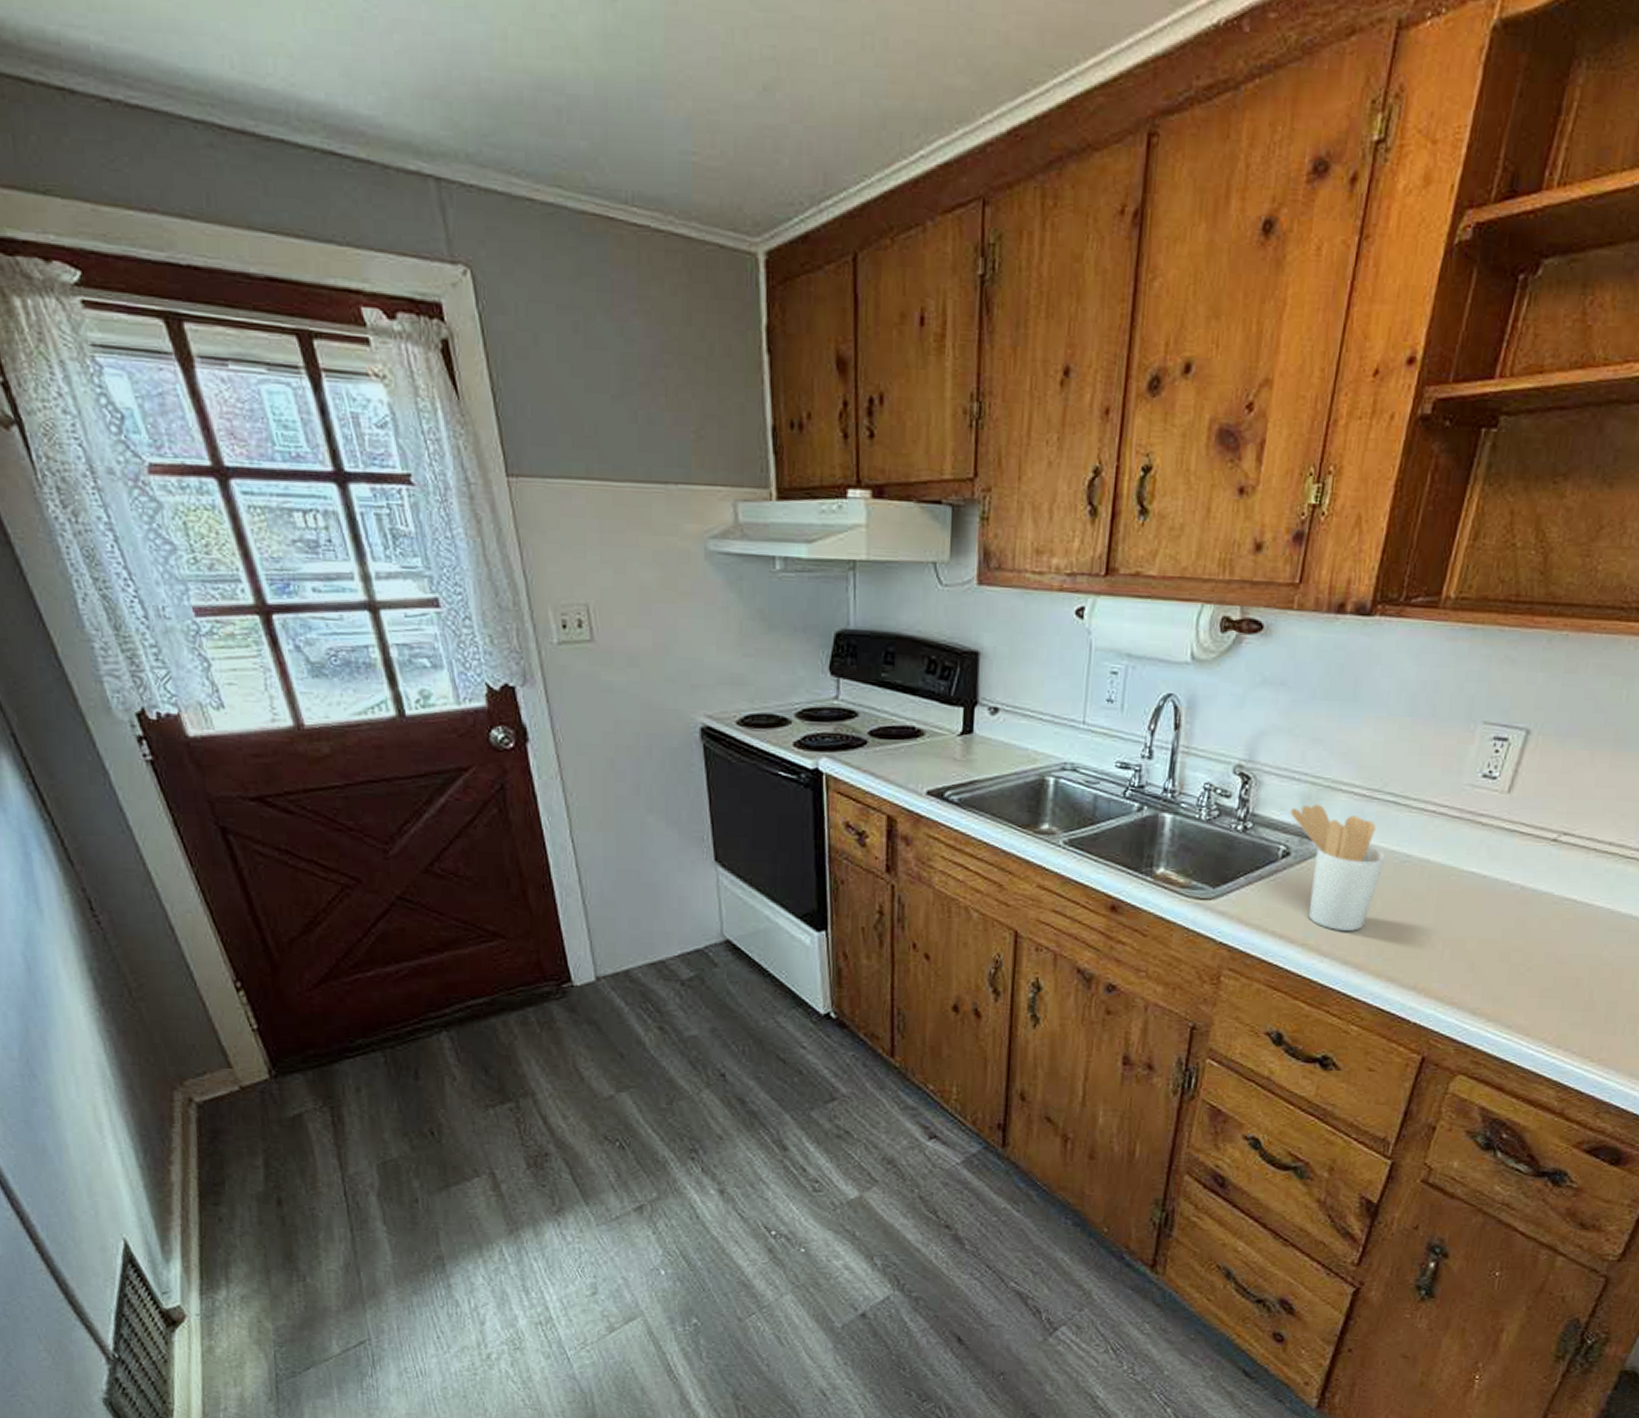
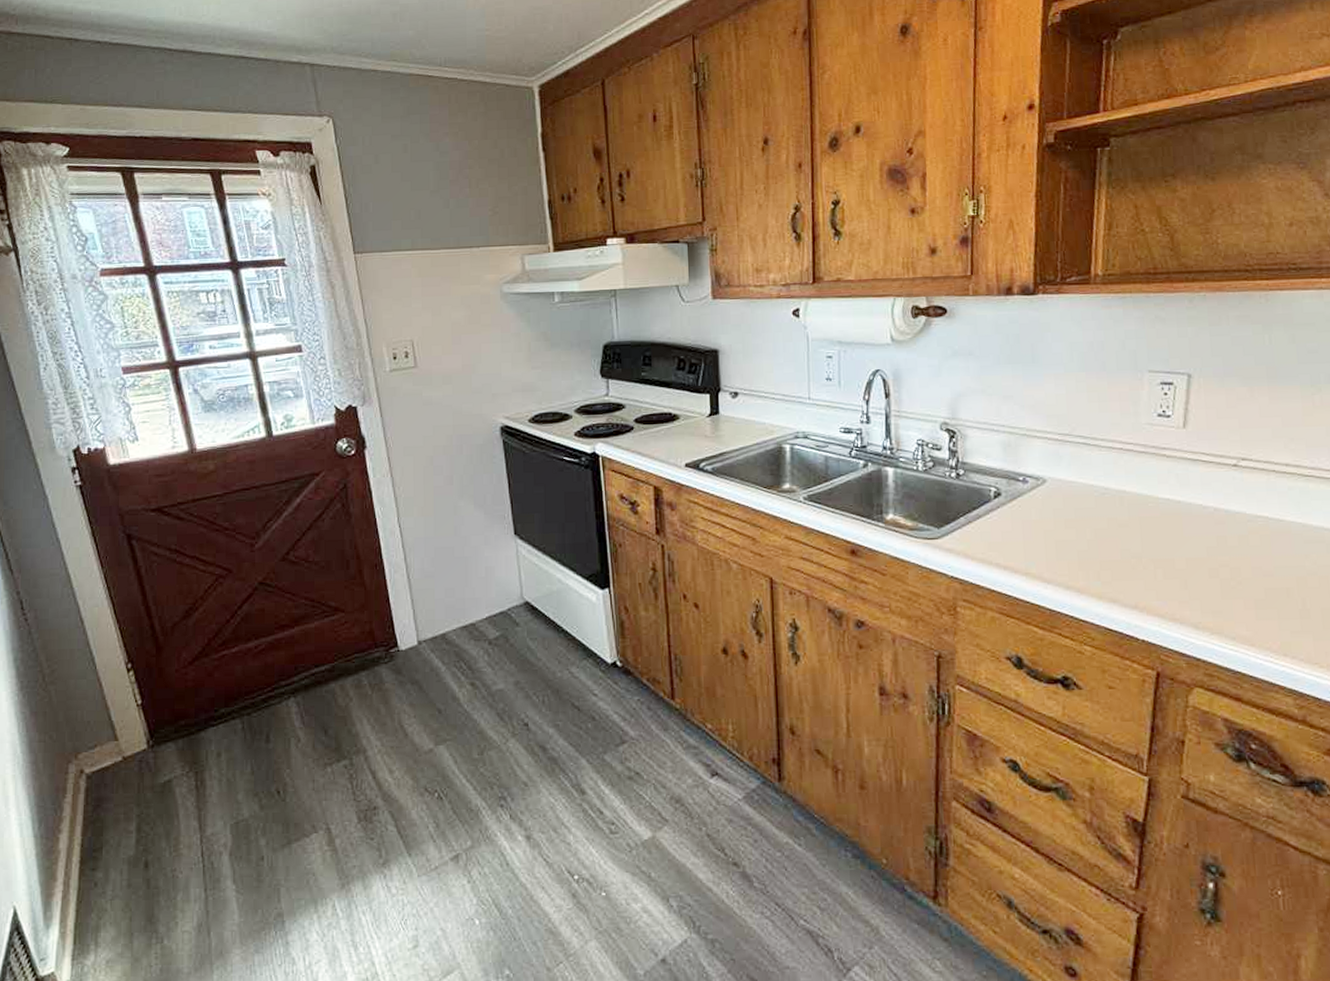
utensil holder: present [1290,805,1386,931] -> none [995,451,1086,559]

